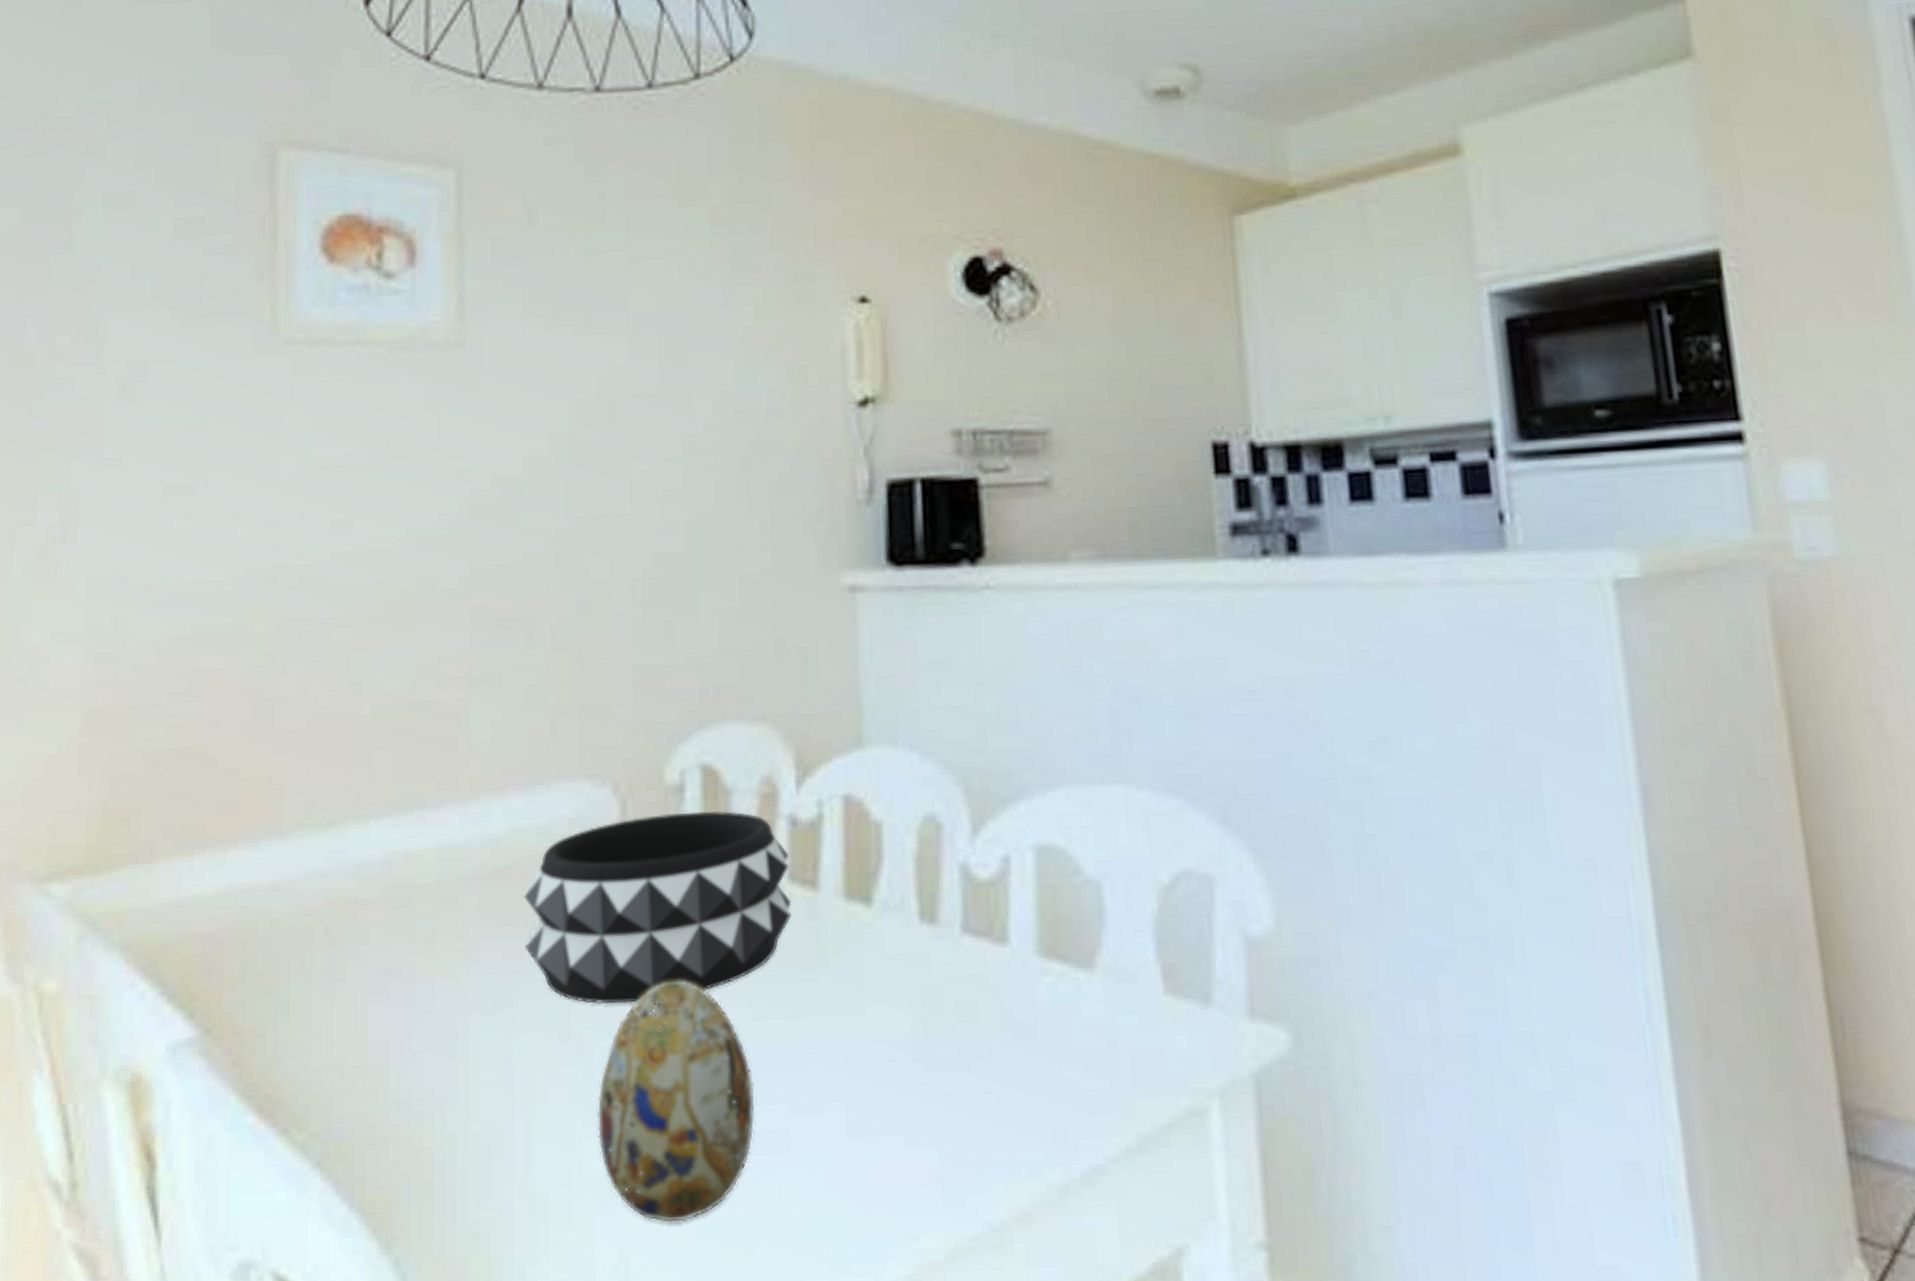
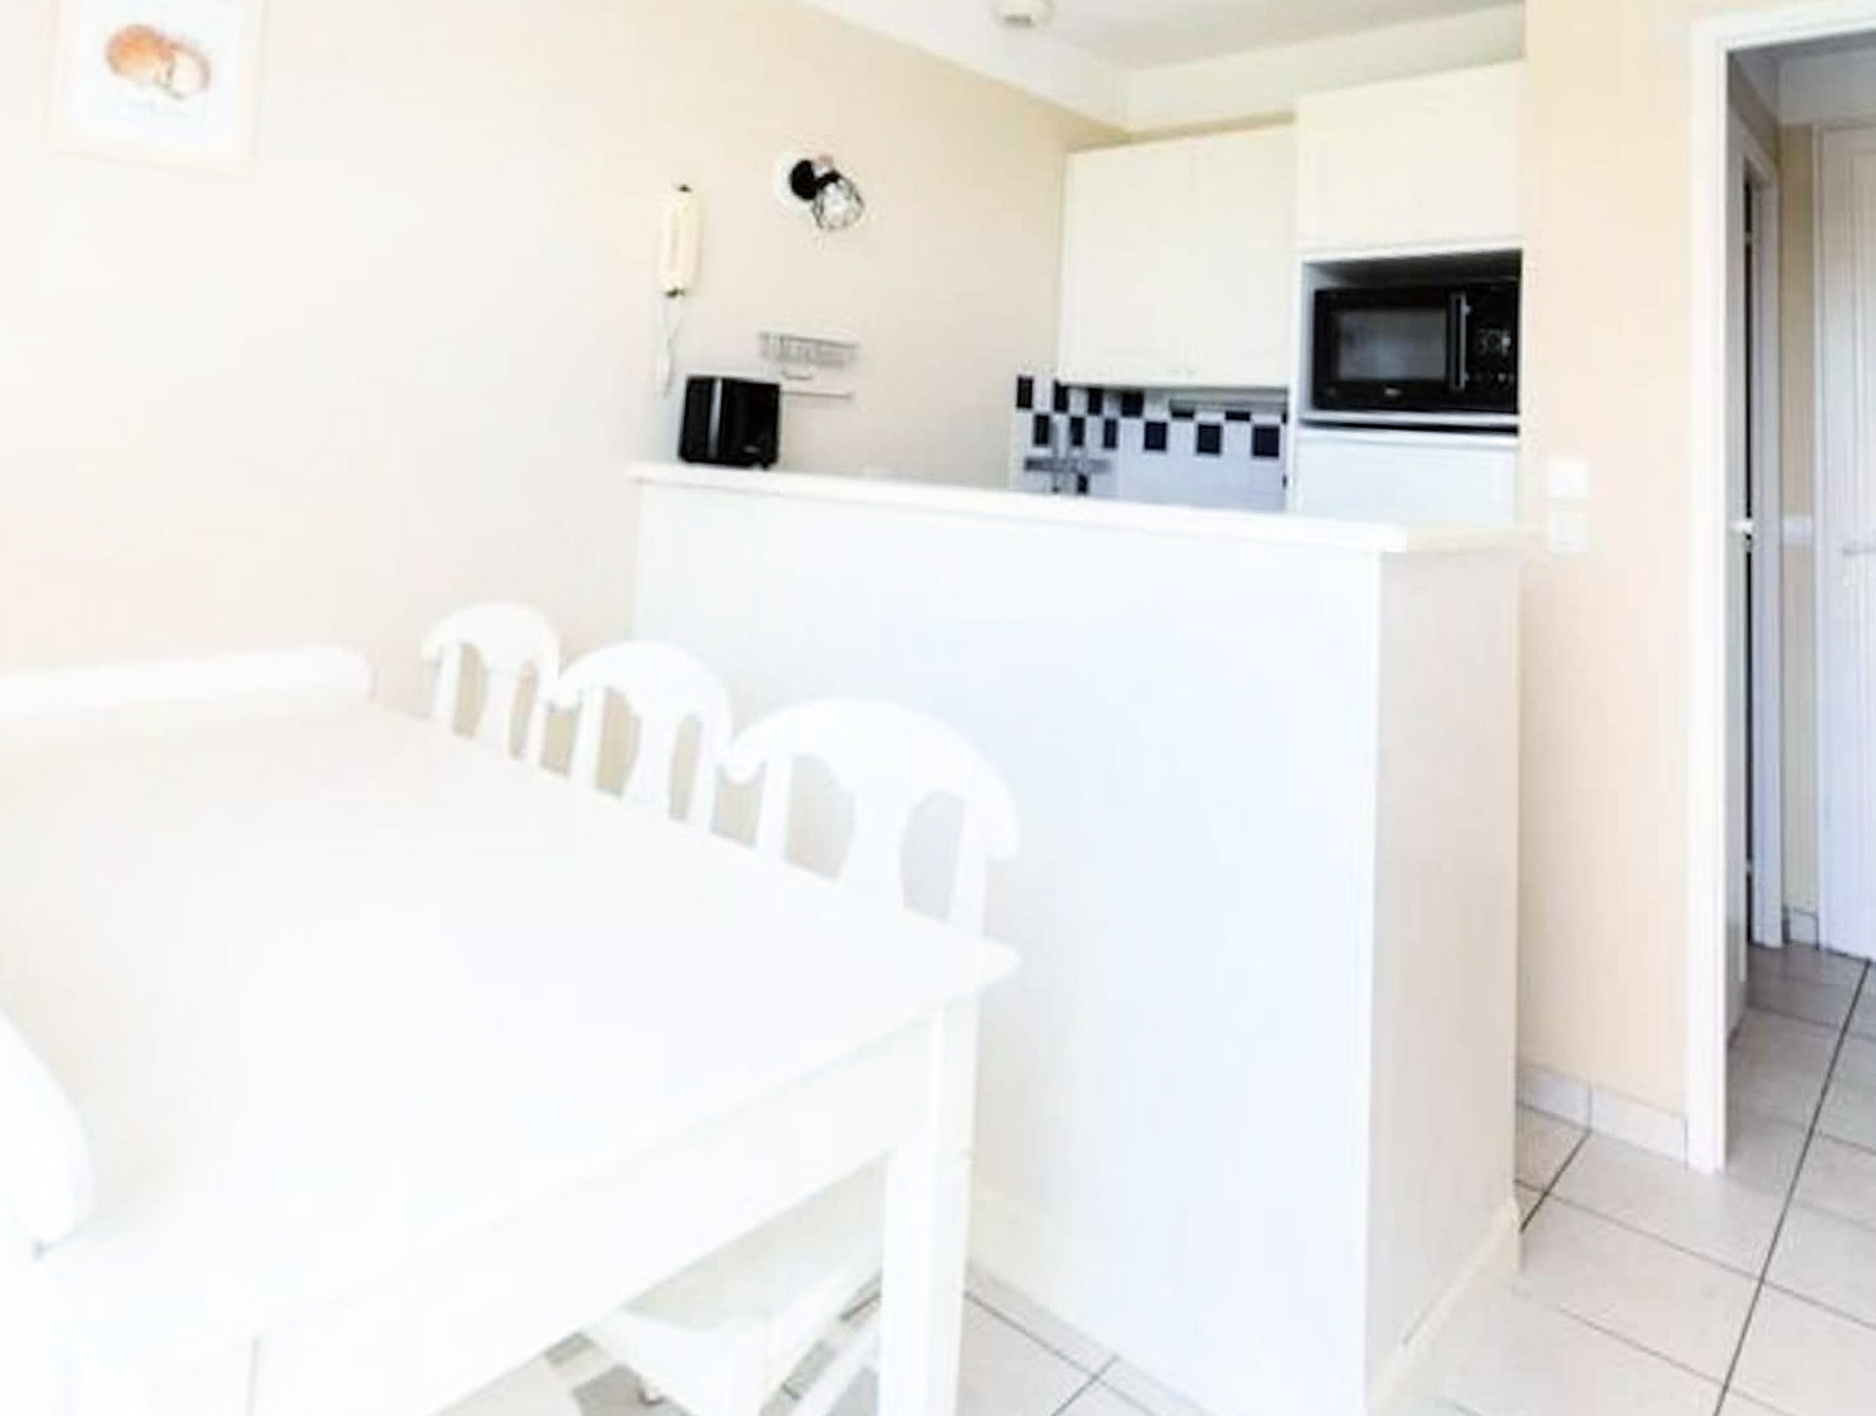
decorative bowl: present [523,810,792,1004] -> none [255,687,543,875]
decorative egg: present [596,980,755,1223] -> none [312,855,482,1095]

